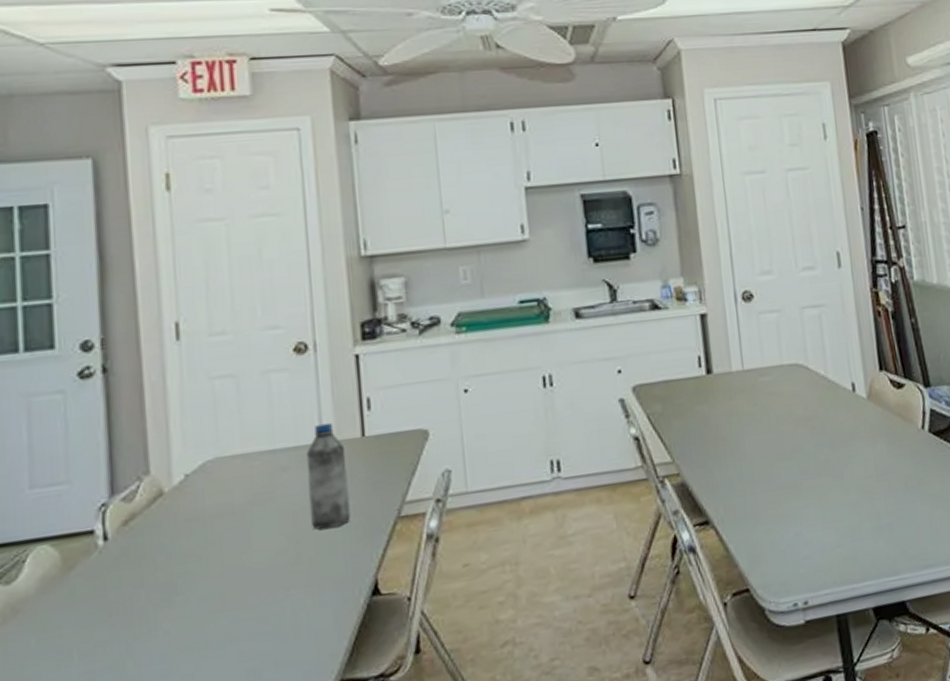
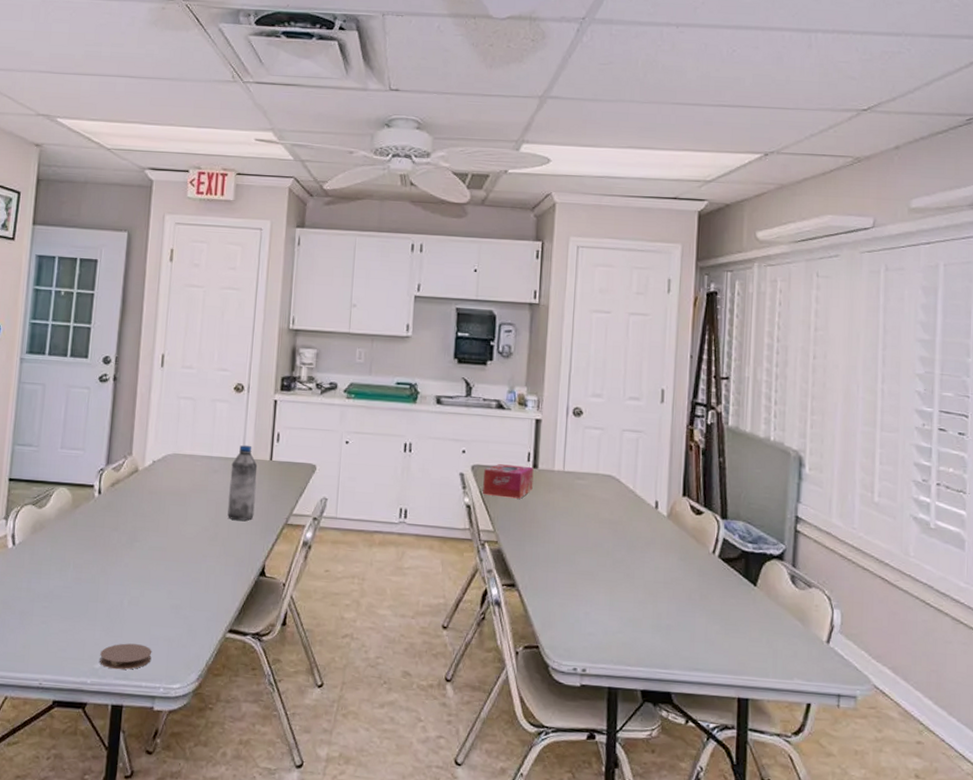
tissue box: none [648,373,711,420] -> present [483,464,534,499]

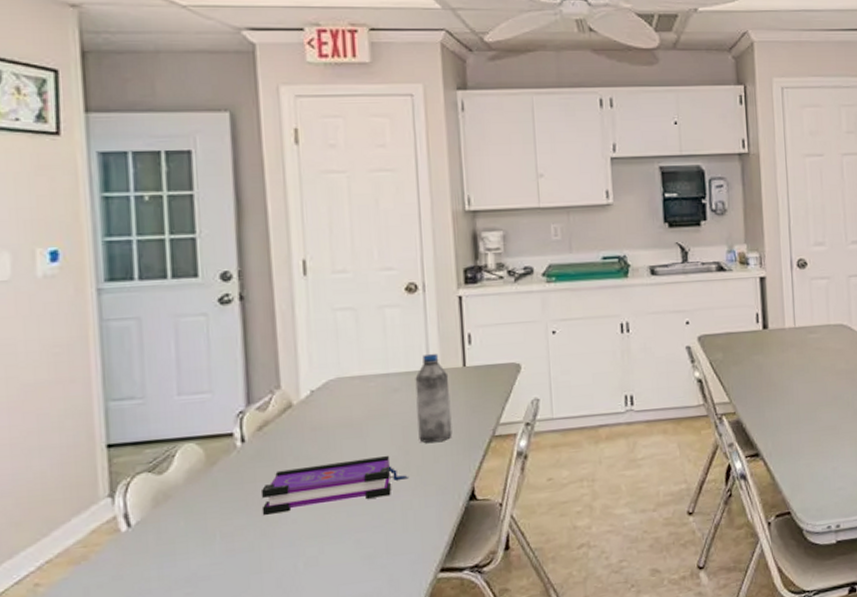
board game: none [104,521,216,559] -> present [260,455,410,515]
tissue box: present [483,464,534,499] -> none [712,328,765,366]

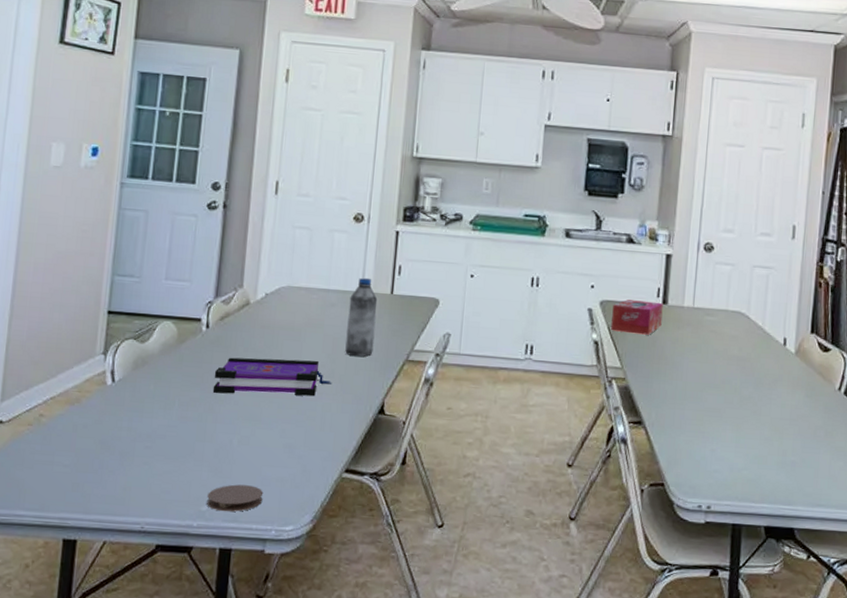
tissue box: none [712,328,765,366] -> present [611,299,663,335]

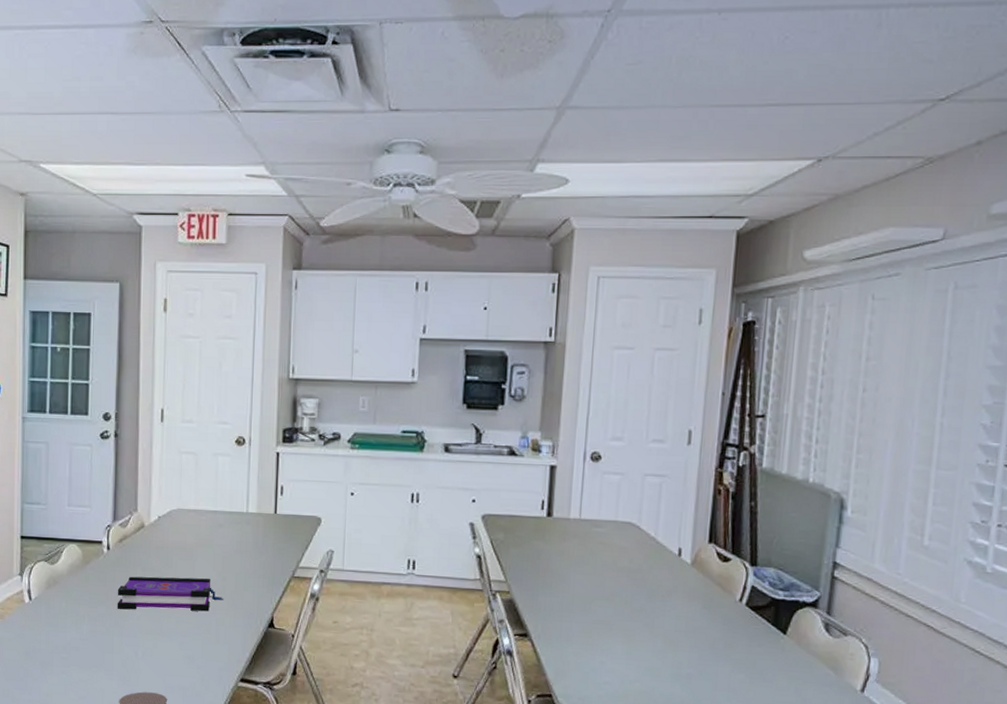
water bottle: present [345,277,378,357] -> none [234,498,262,574]
tissue box: present [611,299,663,335] -> none [494,513,548,548]

